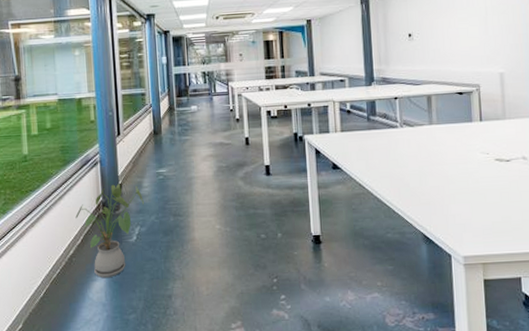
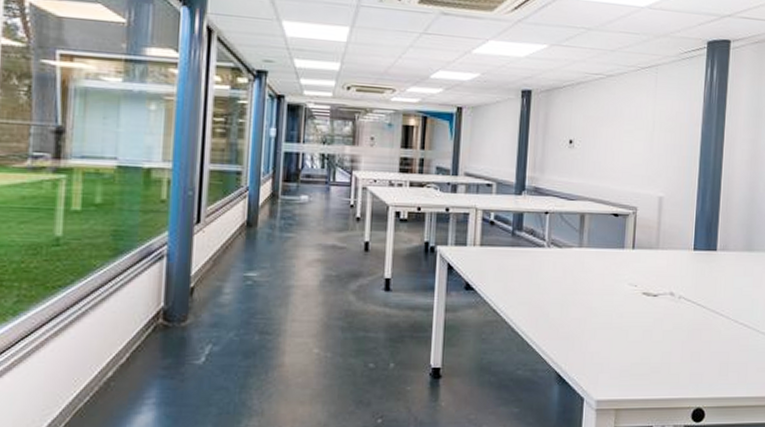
house plant: present [75,184,144,279] -> none [122,287,222,411]

